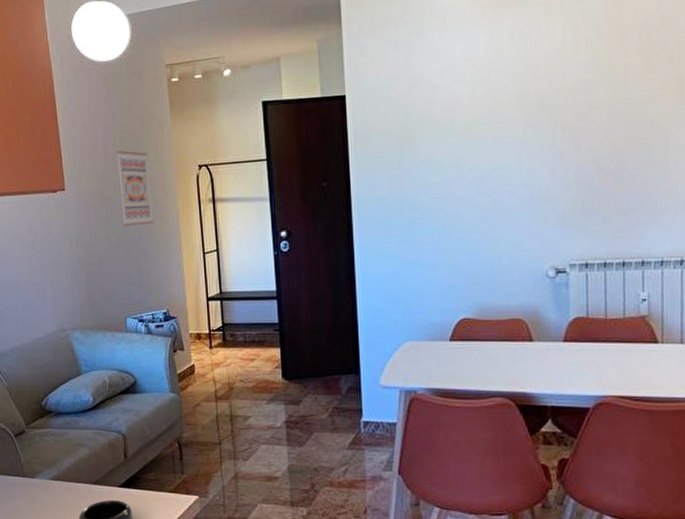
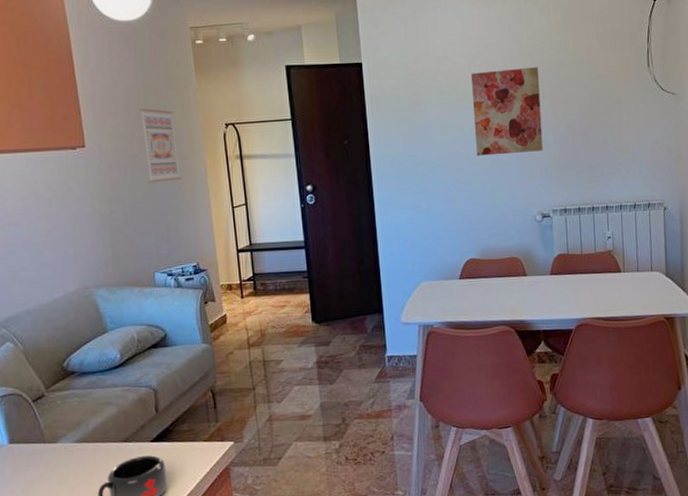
wall art: none [474,92,561,200] -> present [471,67,544,156]

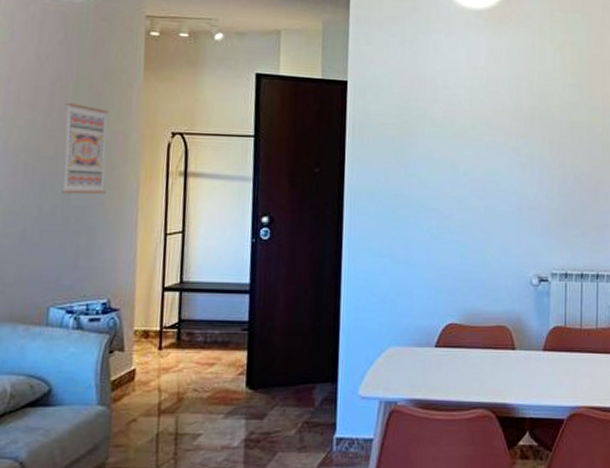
wall art: present [471,67,544,156] -> none [470,107,549,204]

